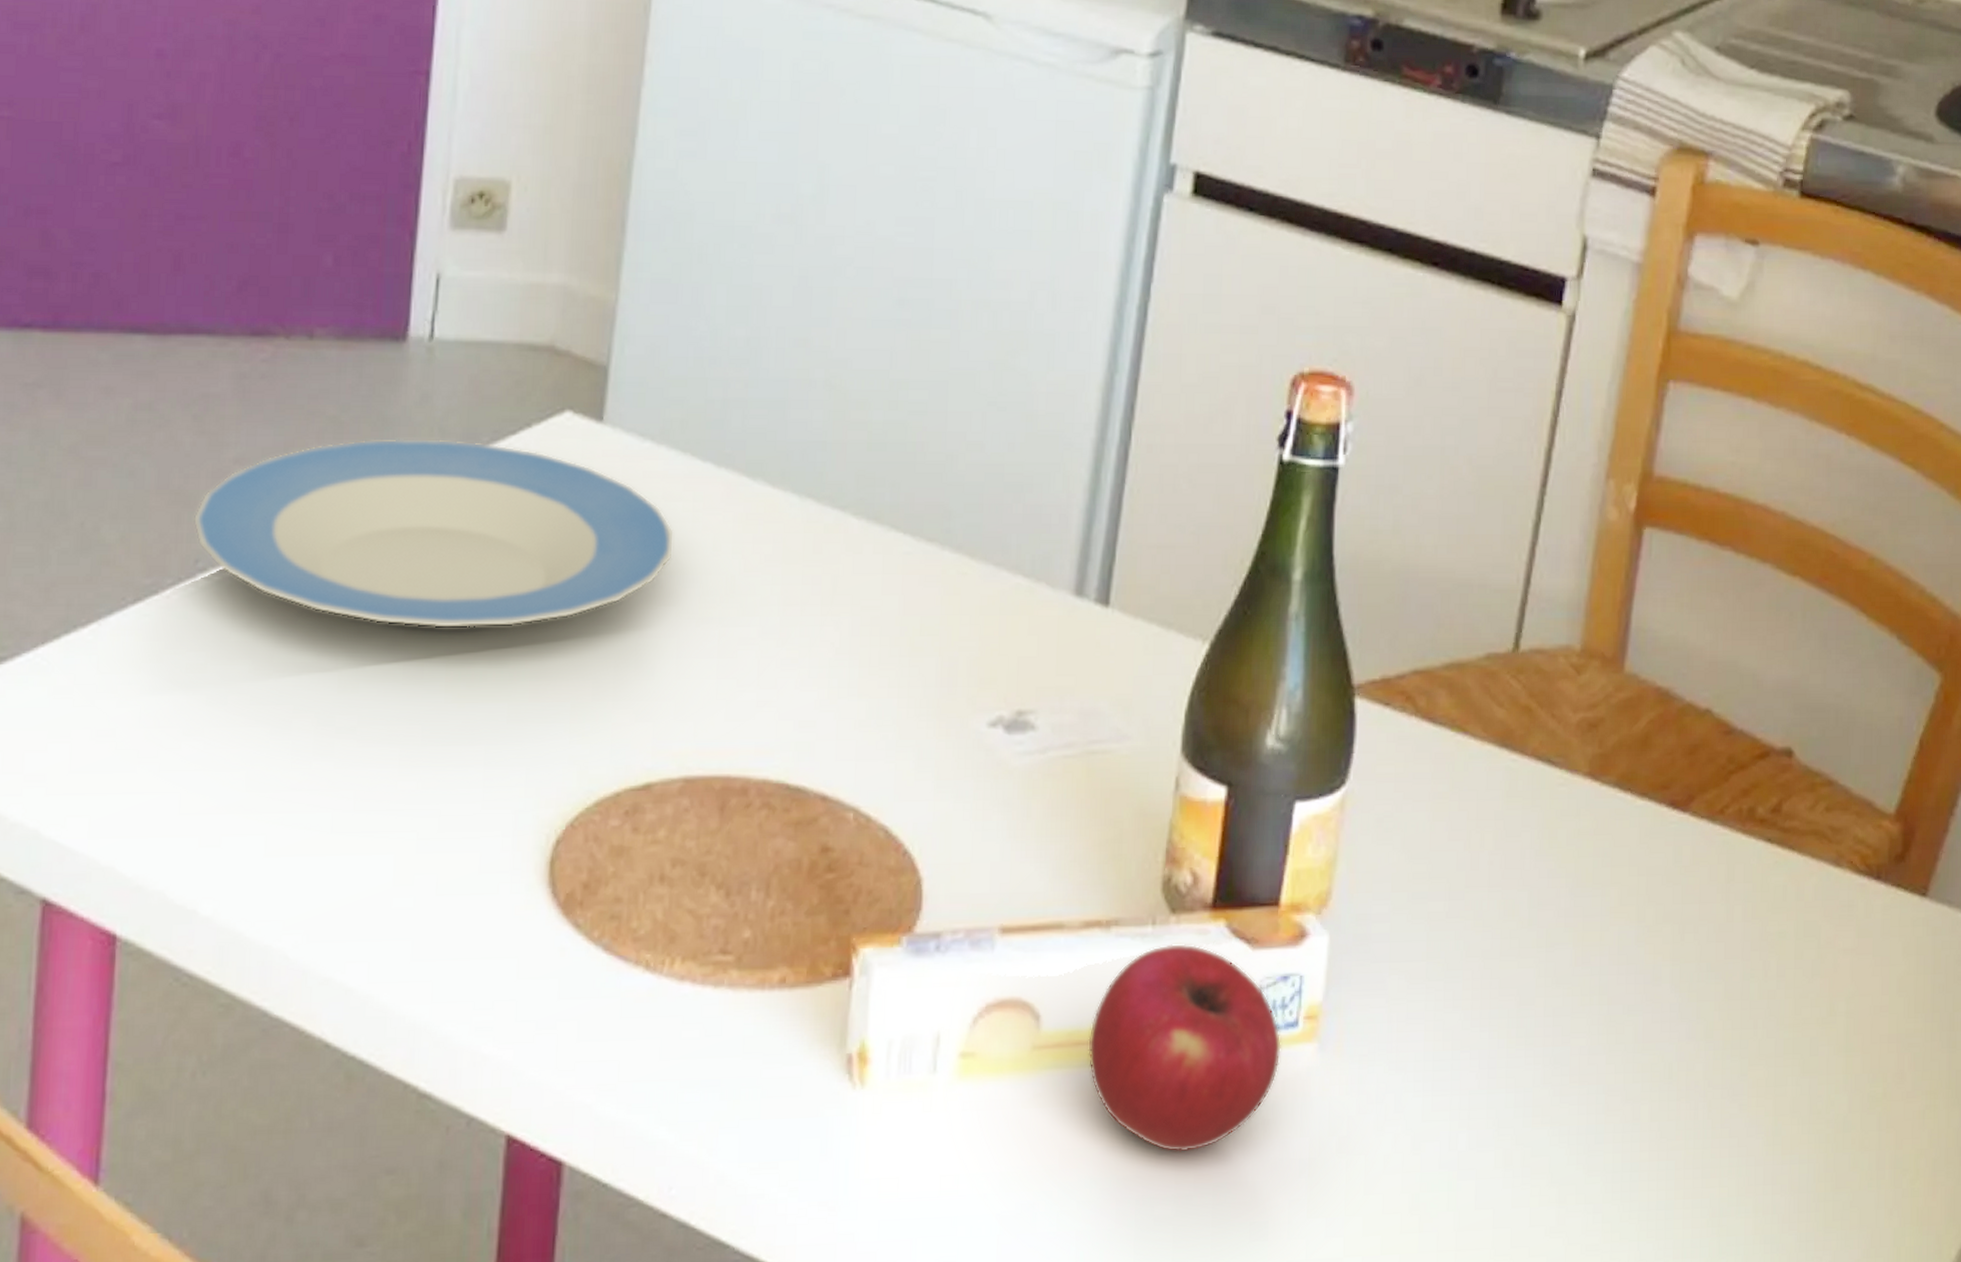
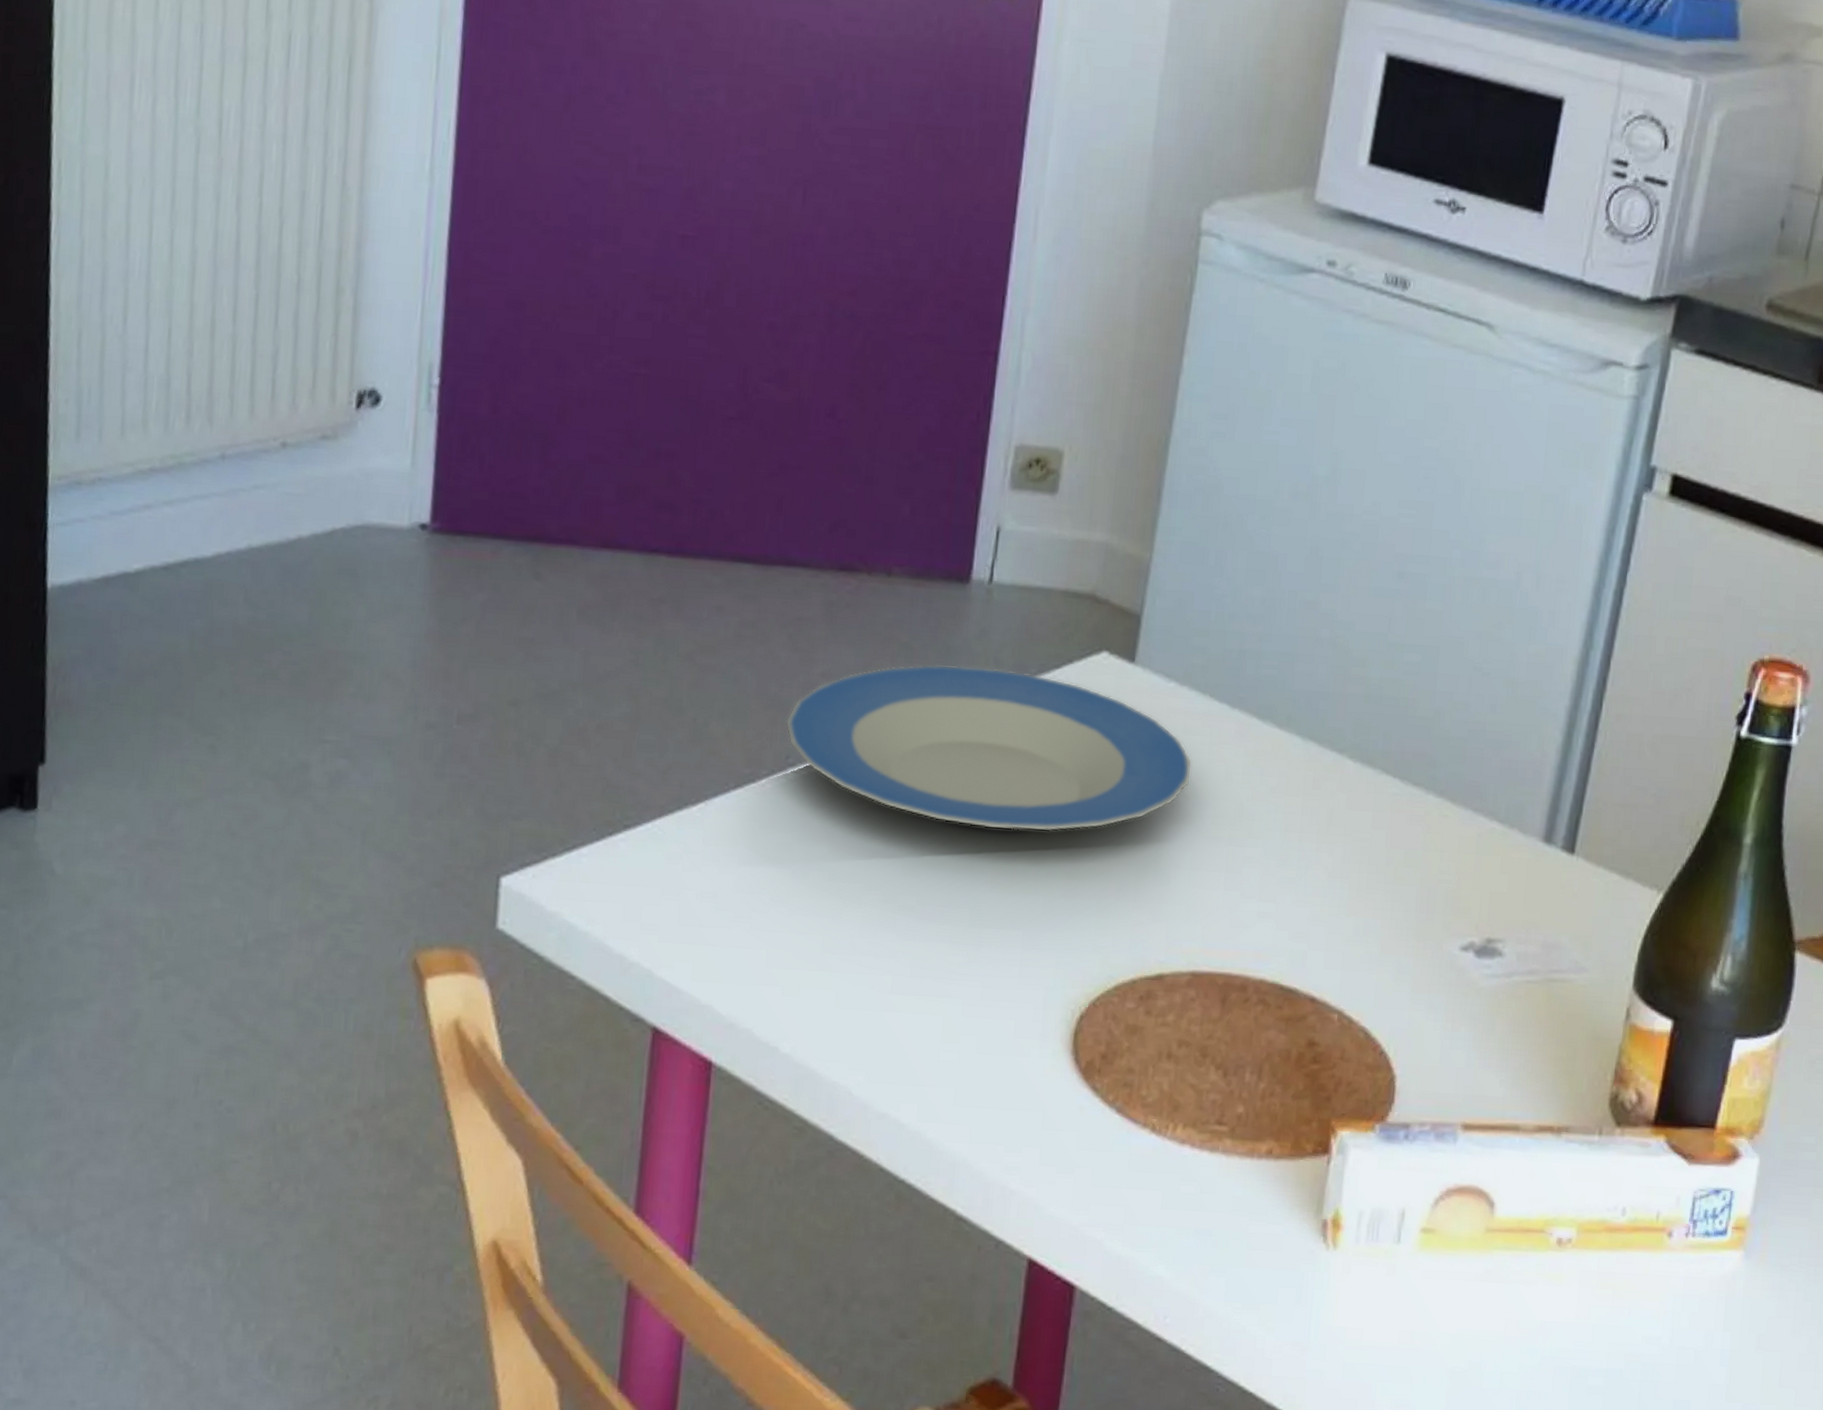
apple: present [1088,944,1281,1153] -> none [1535,1152,1711,1334]

